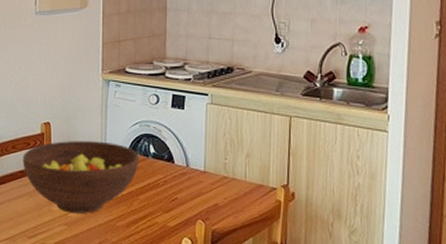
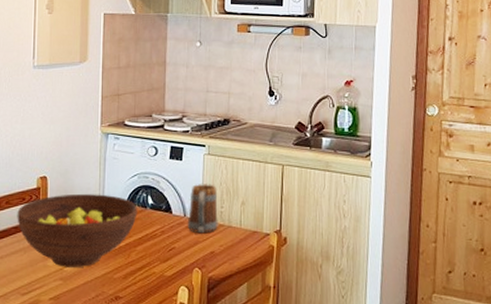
mug: none [189,134,222,185] -> present [187,184,218,234]

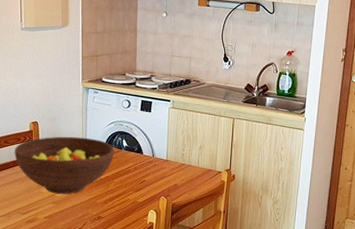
mug: present [187,184,218,234] -> none [155,131,180,171]

